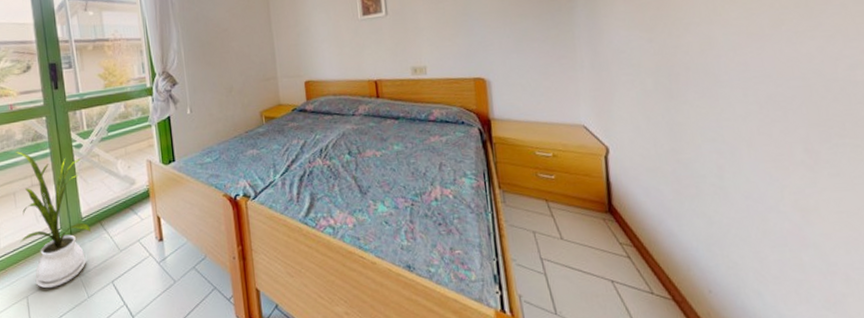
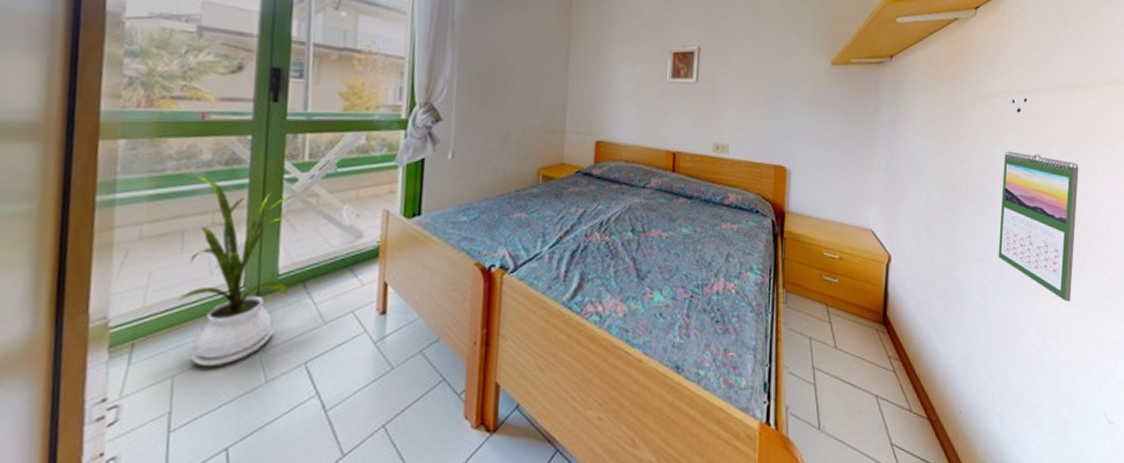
calendar: none [726,24,832,173] -> present [998,151,1079,302]

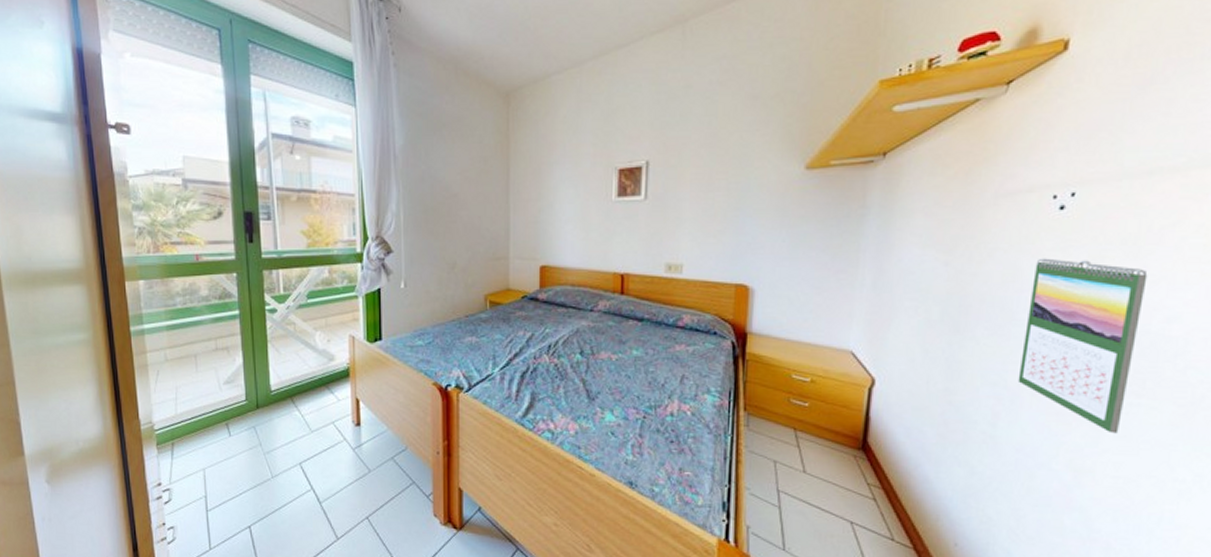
house plant: present [178,176,295,367] -> none [199,309,281,463]

